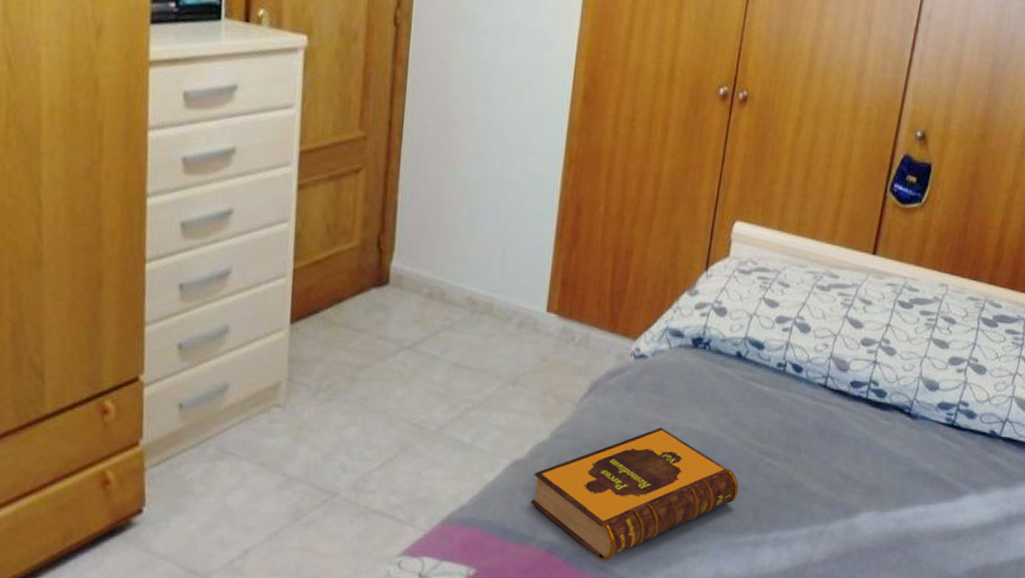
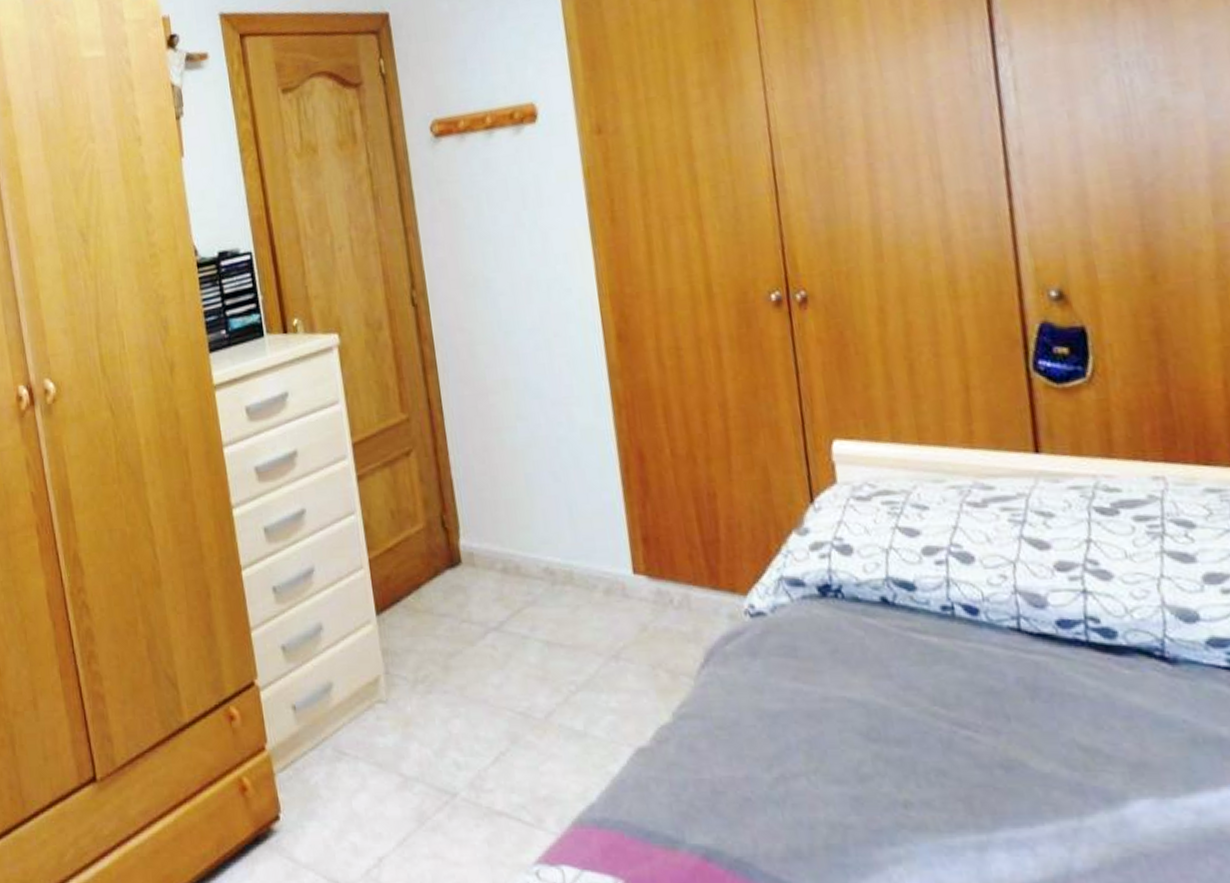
hardback book: present [530,427,739,561] -> none [664,699,936,870]

